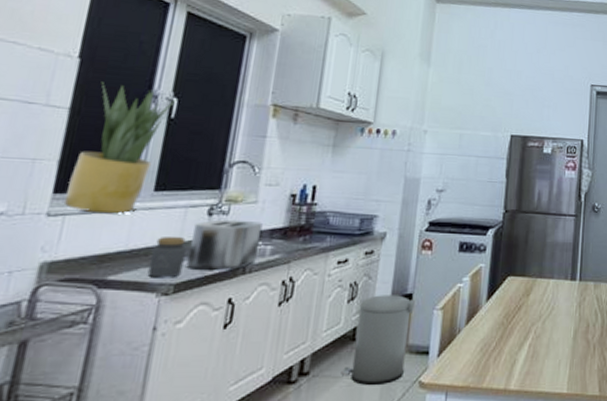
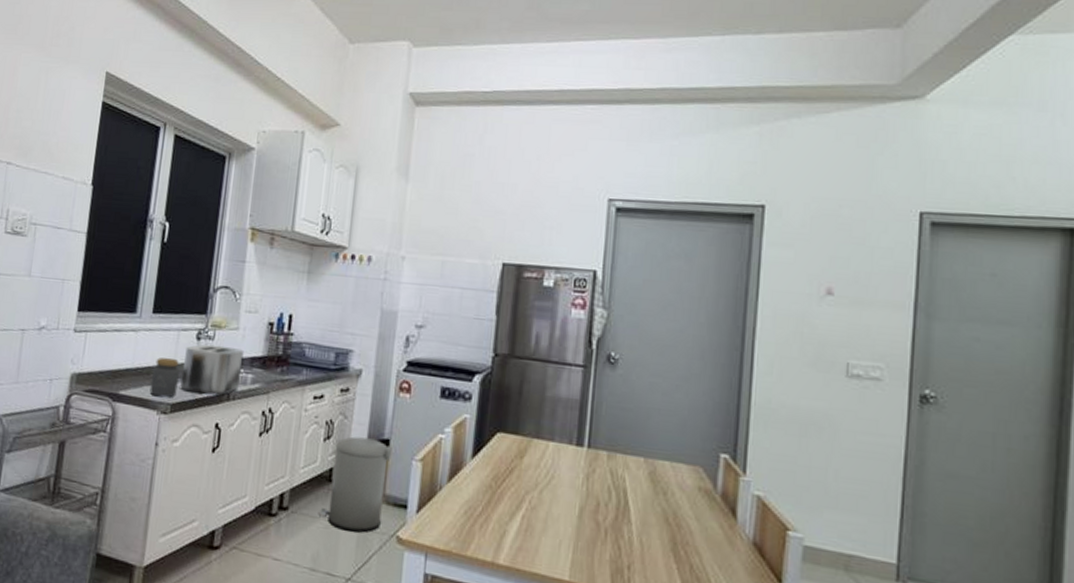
planter: present [63,81,179,214] -> none [85,207,170,333]

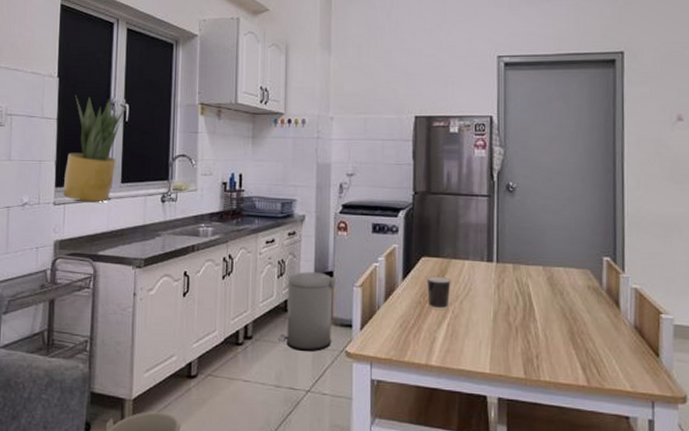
planter: none [85,207,170,333] -> present [63,95,129,202]
jar: present [149,357,179,398] -> none [124,219,149,254]
toaster: present [180,344,244,396] -> none [151,205,203,248]
mug: none [500,457,531,499] -> present [427,277,451,310]

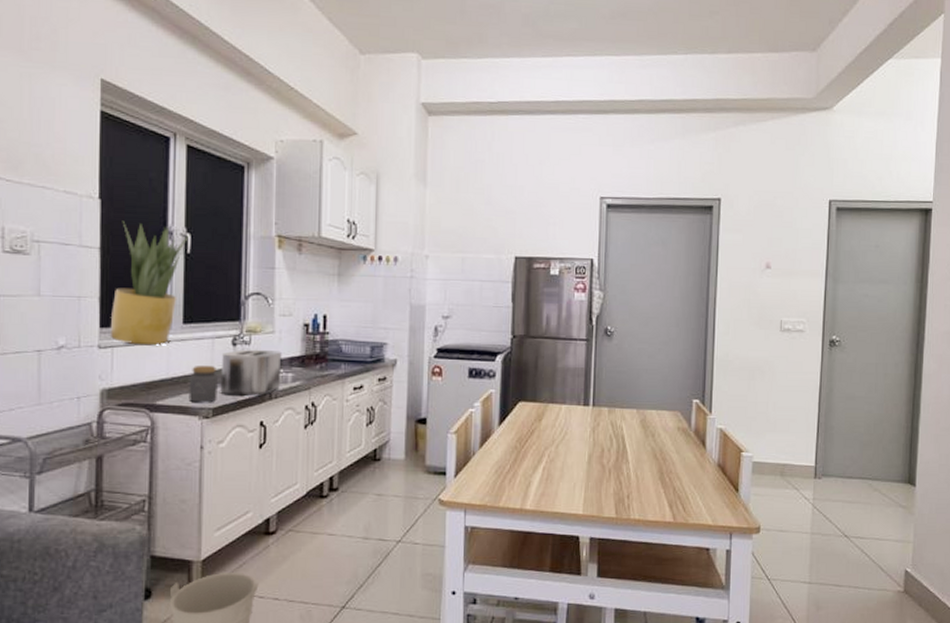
jar: none [124,219,149,254] -> present [188,365,218,403]
toaster: none [151,205,203,248] -> present [220,349,282,396]
pedal bin: present [278,272,336,351] -> none [366,419,429,501]
mug: present [427,277,451,310] -> none [523,422,548,455]

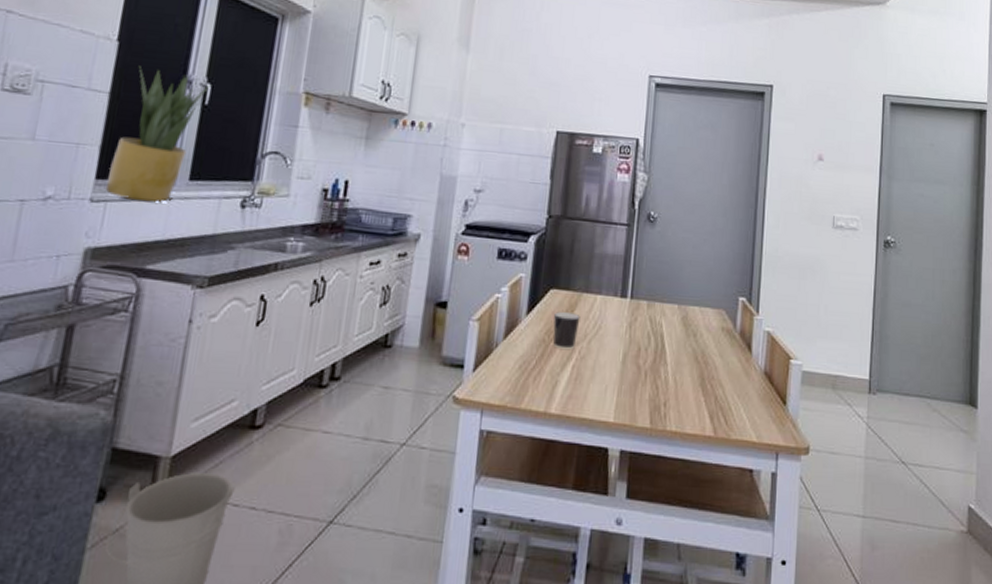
jar: present [188,365,218,403] -> none [183,227,220,271]
toaster: present [220,349,282,396] -> none [220,212,295,266]
mug: none [523,422,548,455] -> present [552,312,580,351]

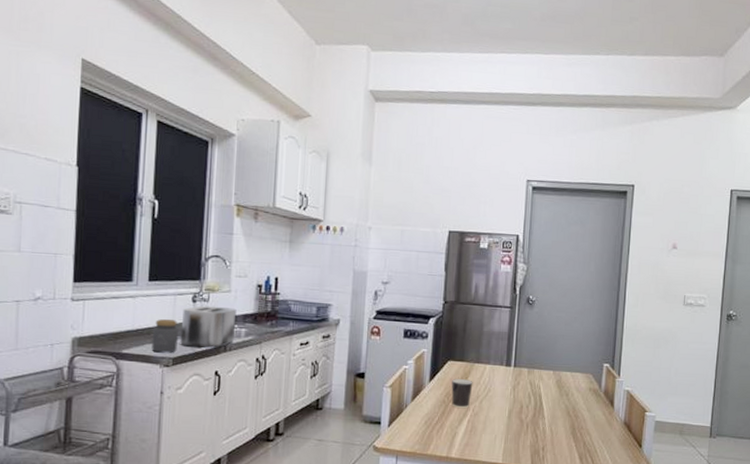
planter: present [105,65,212,203] -> none [82,186,159,300]
jar: none [183,227,220,271] -> present [151,318,178,353]
toaster: none [220,212,295,266] -> present [180,305,237,348]

